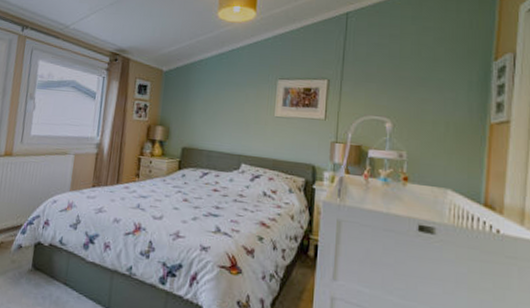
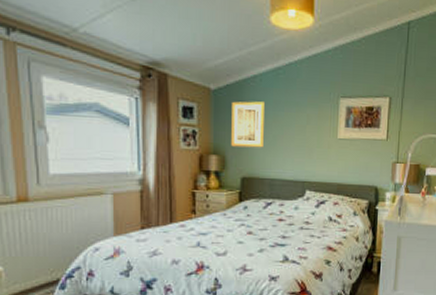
wall art: none [176,81,208,122] -> present [231,101,264,148]

